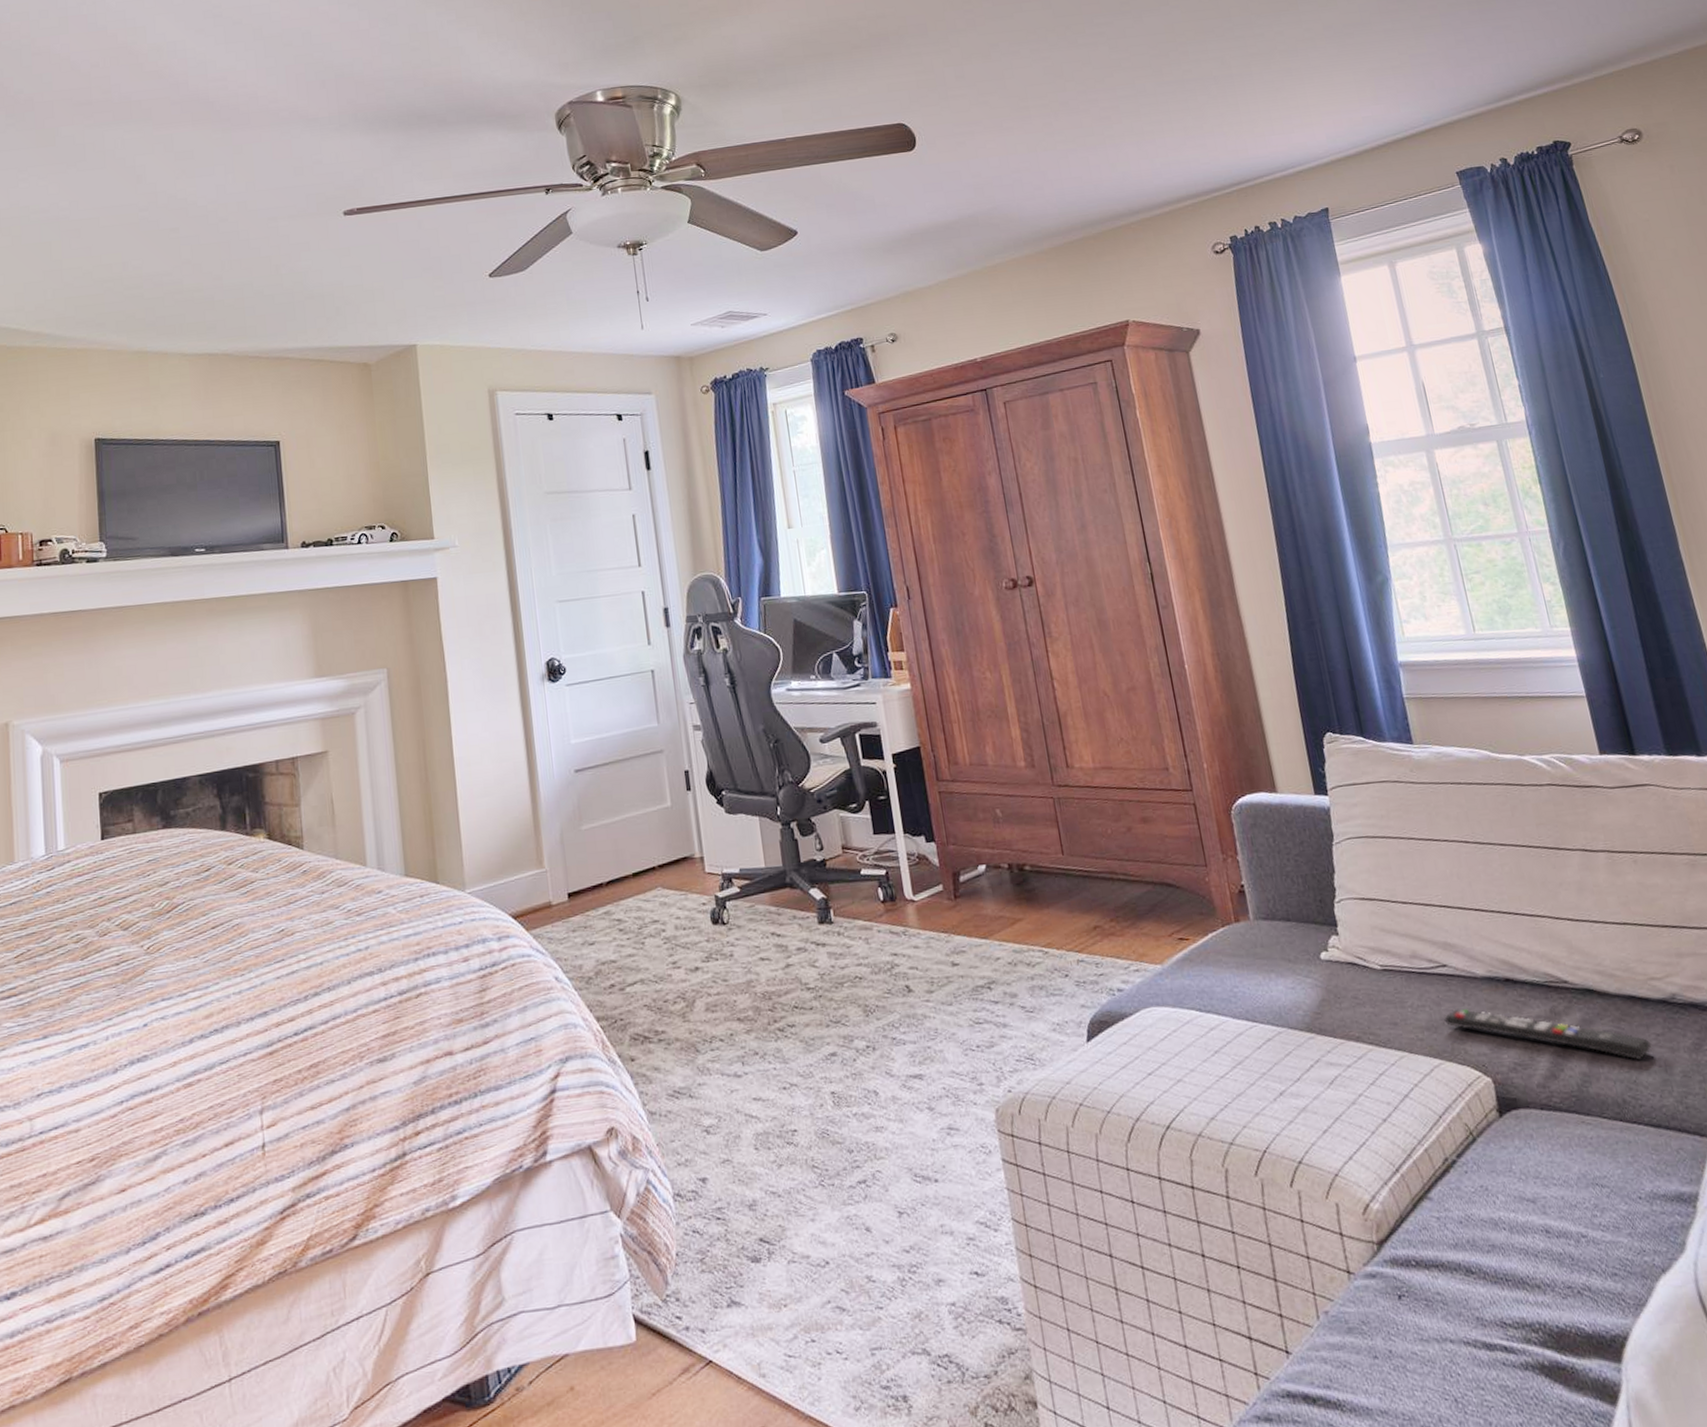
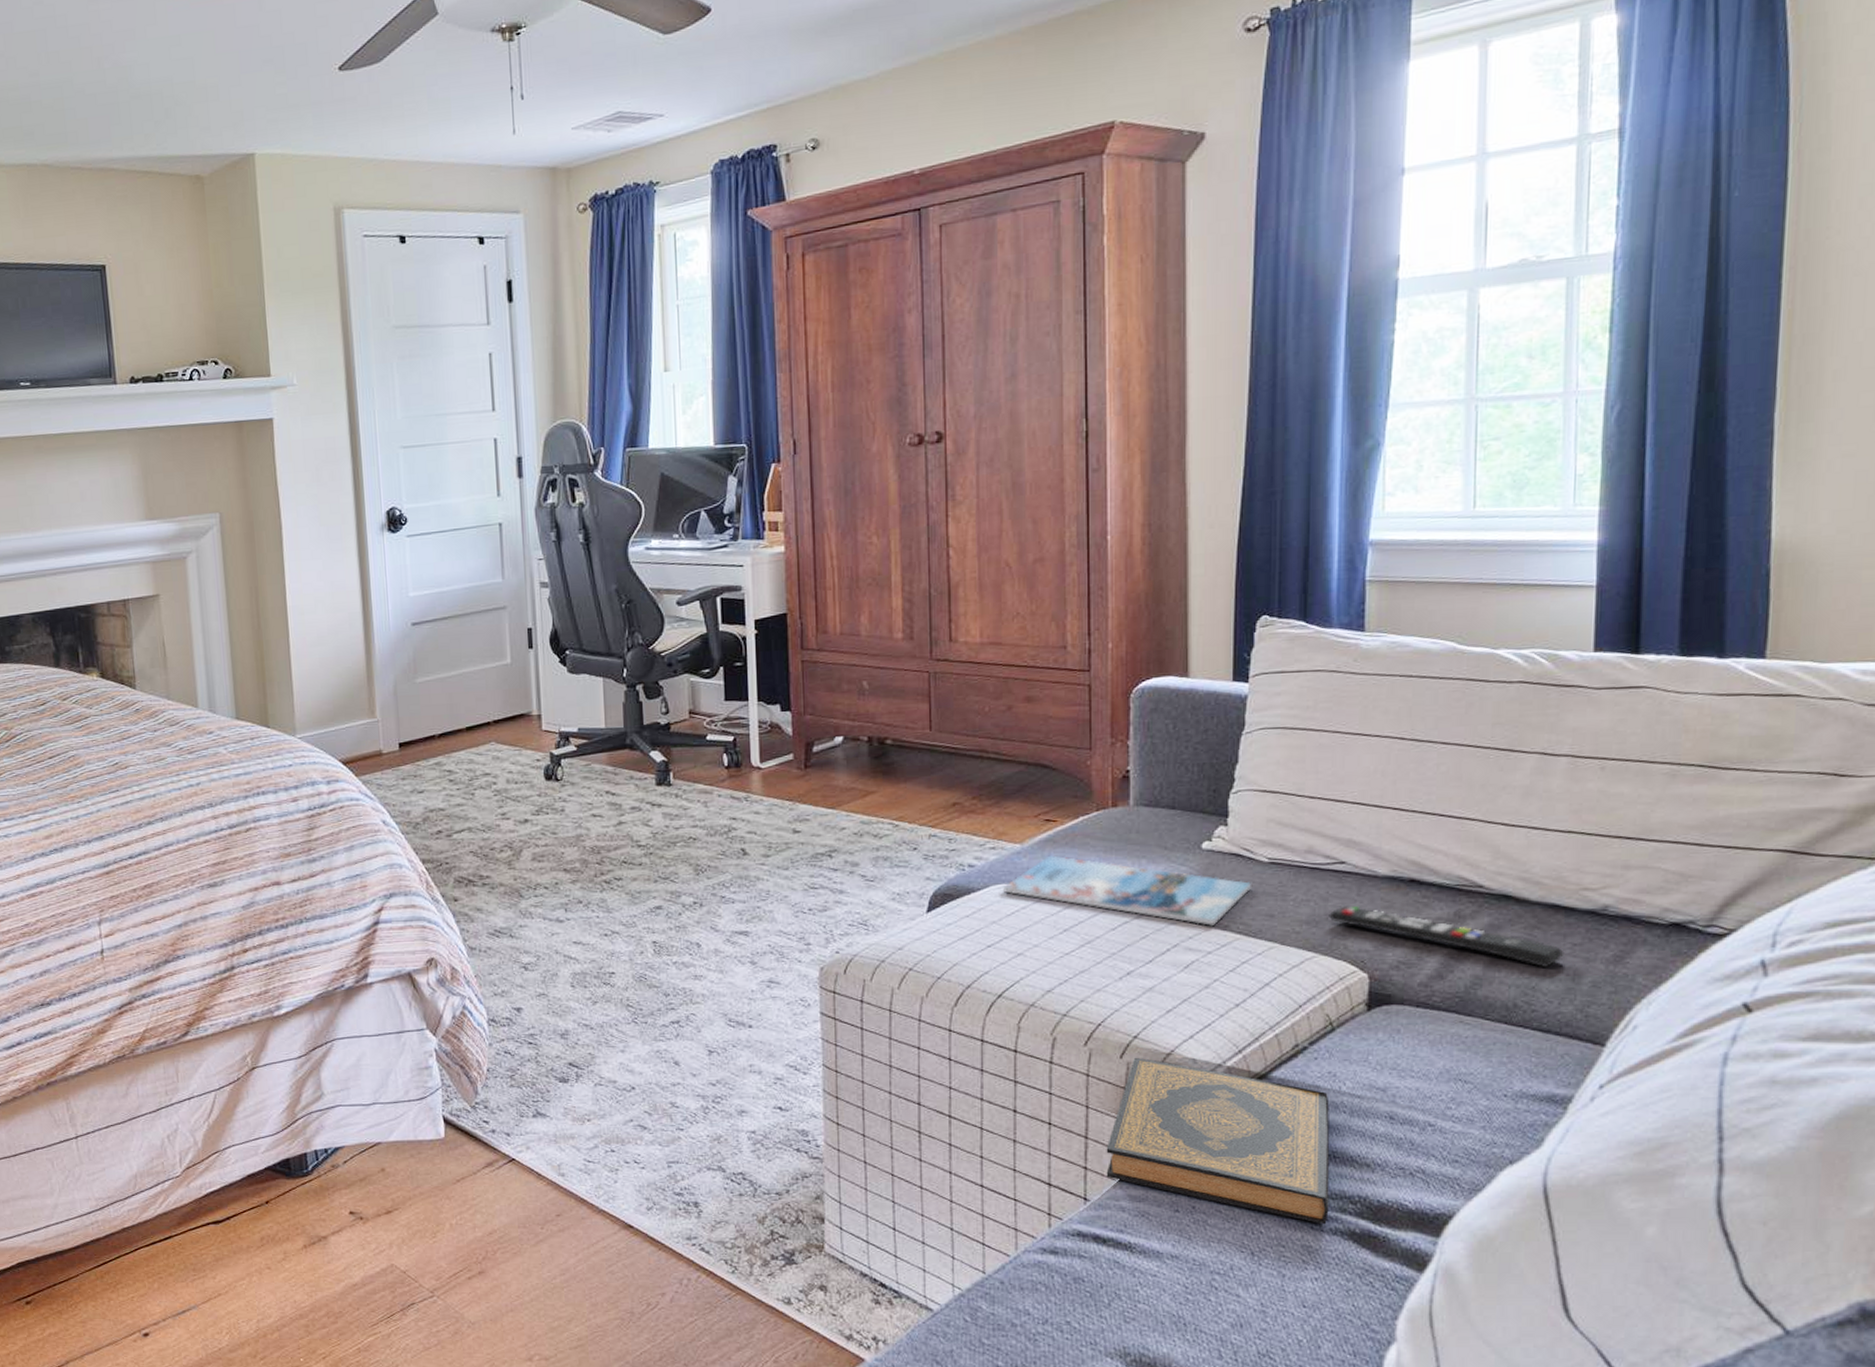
magazine: none [1152,974,1372,1039] -> present [1003,855,1251,927]
hardback book: none [1295,1184,1516,1359] -> present [1106,1057,1330,1225]

